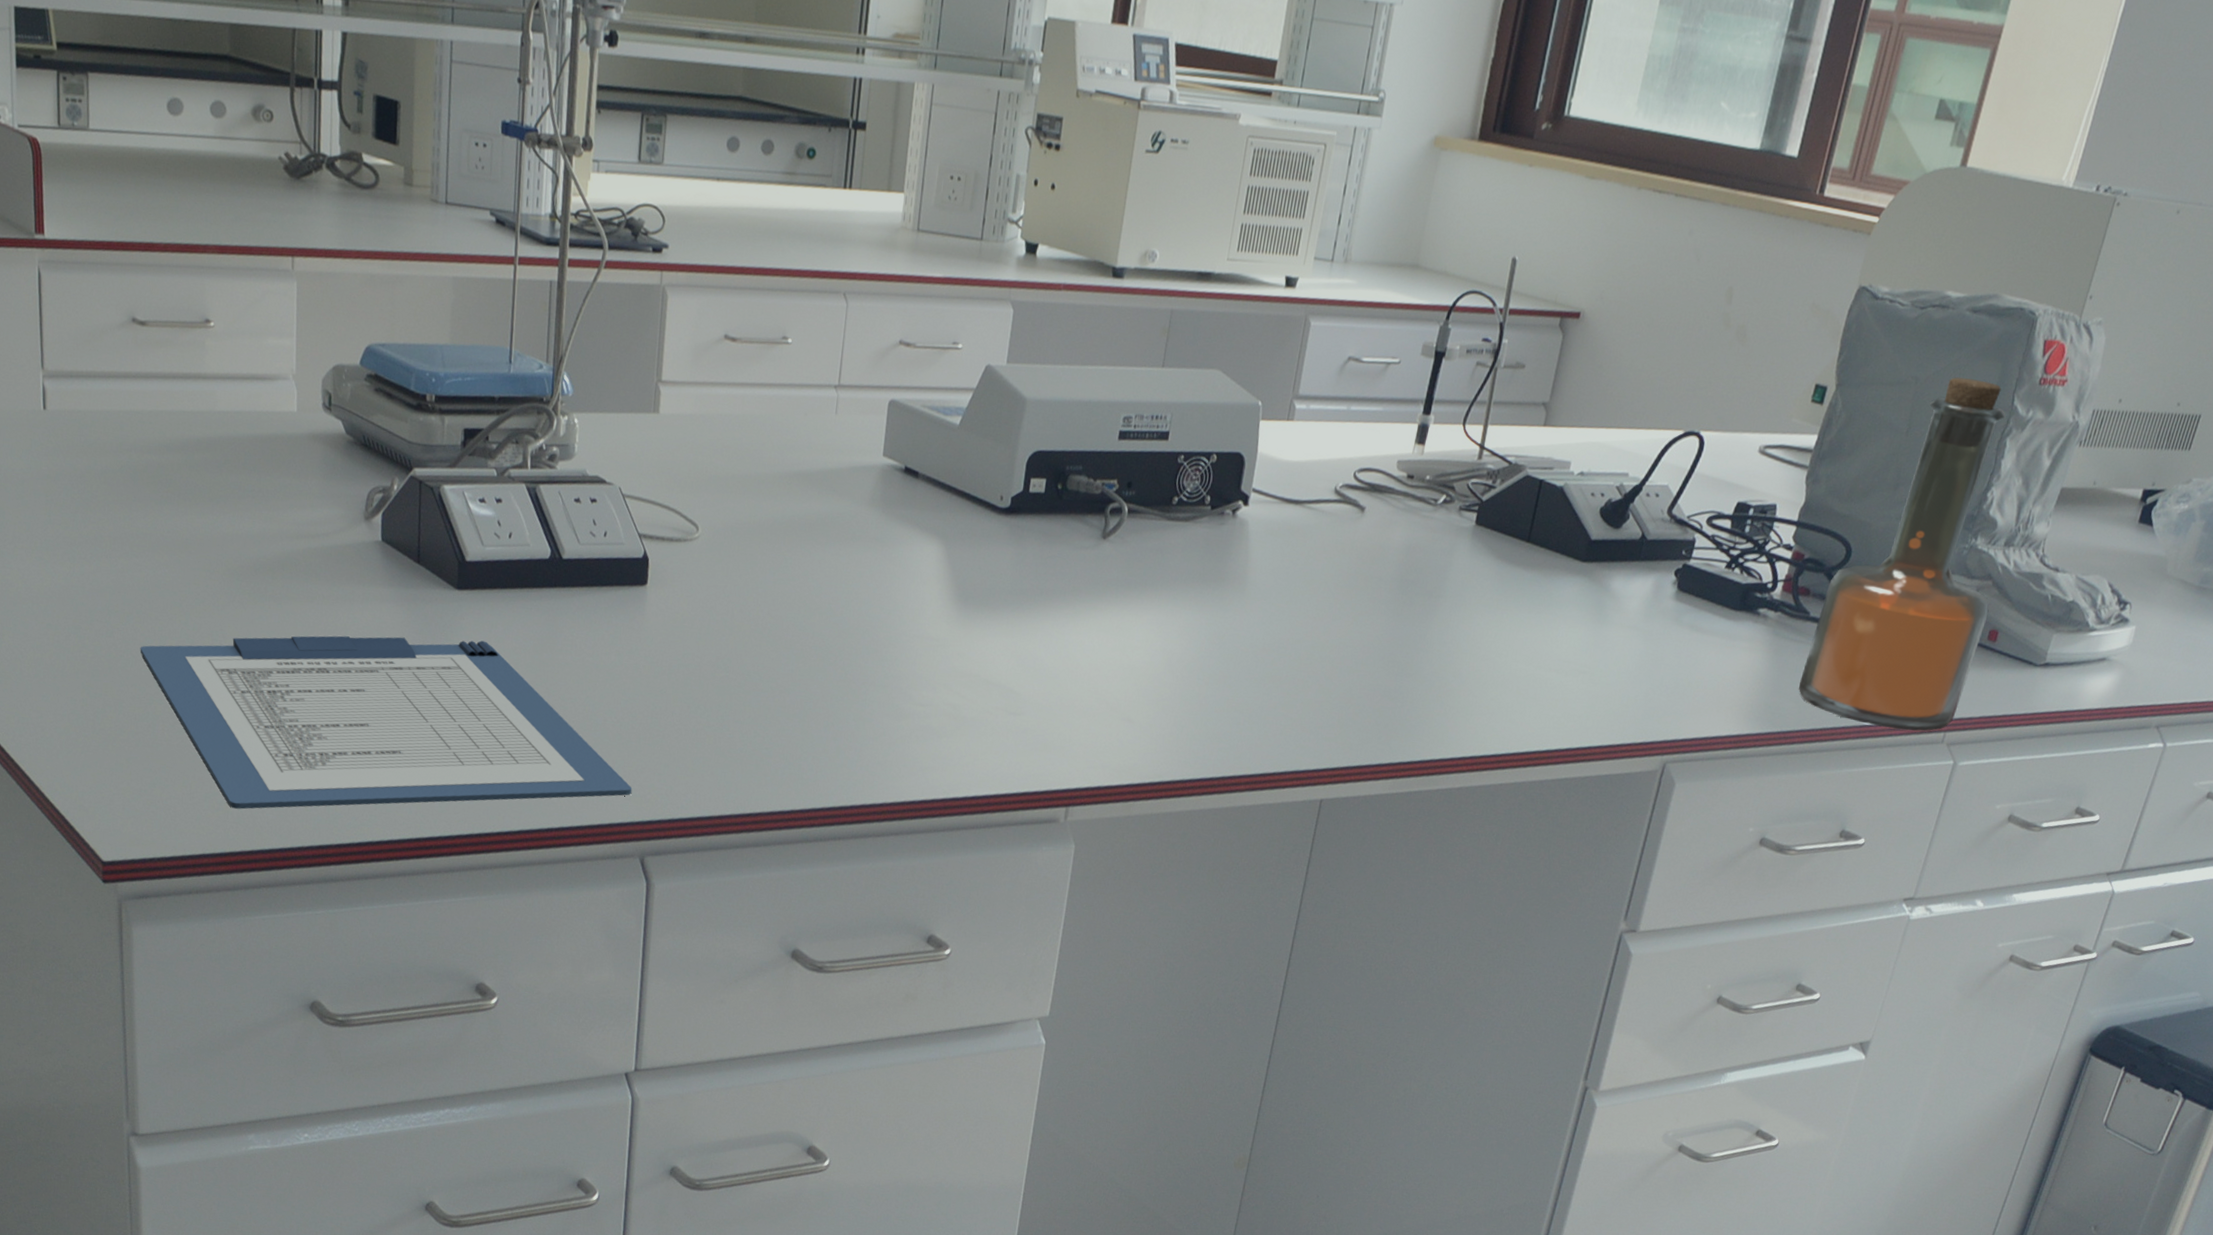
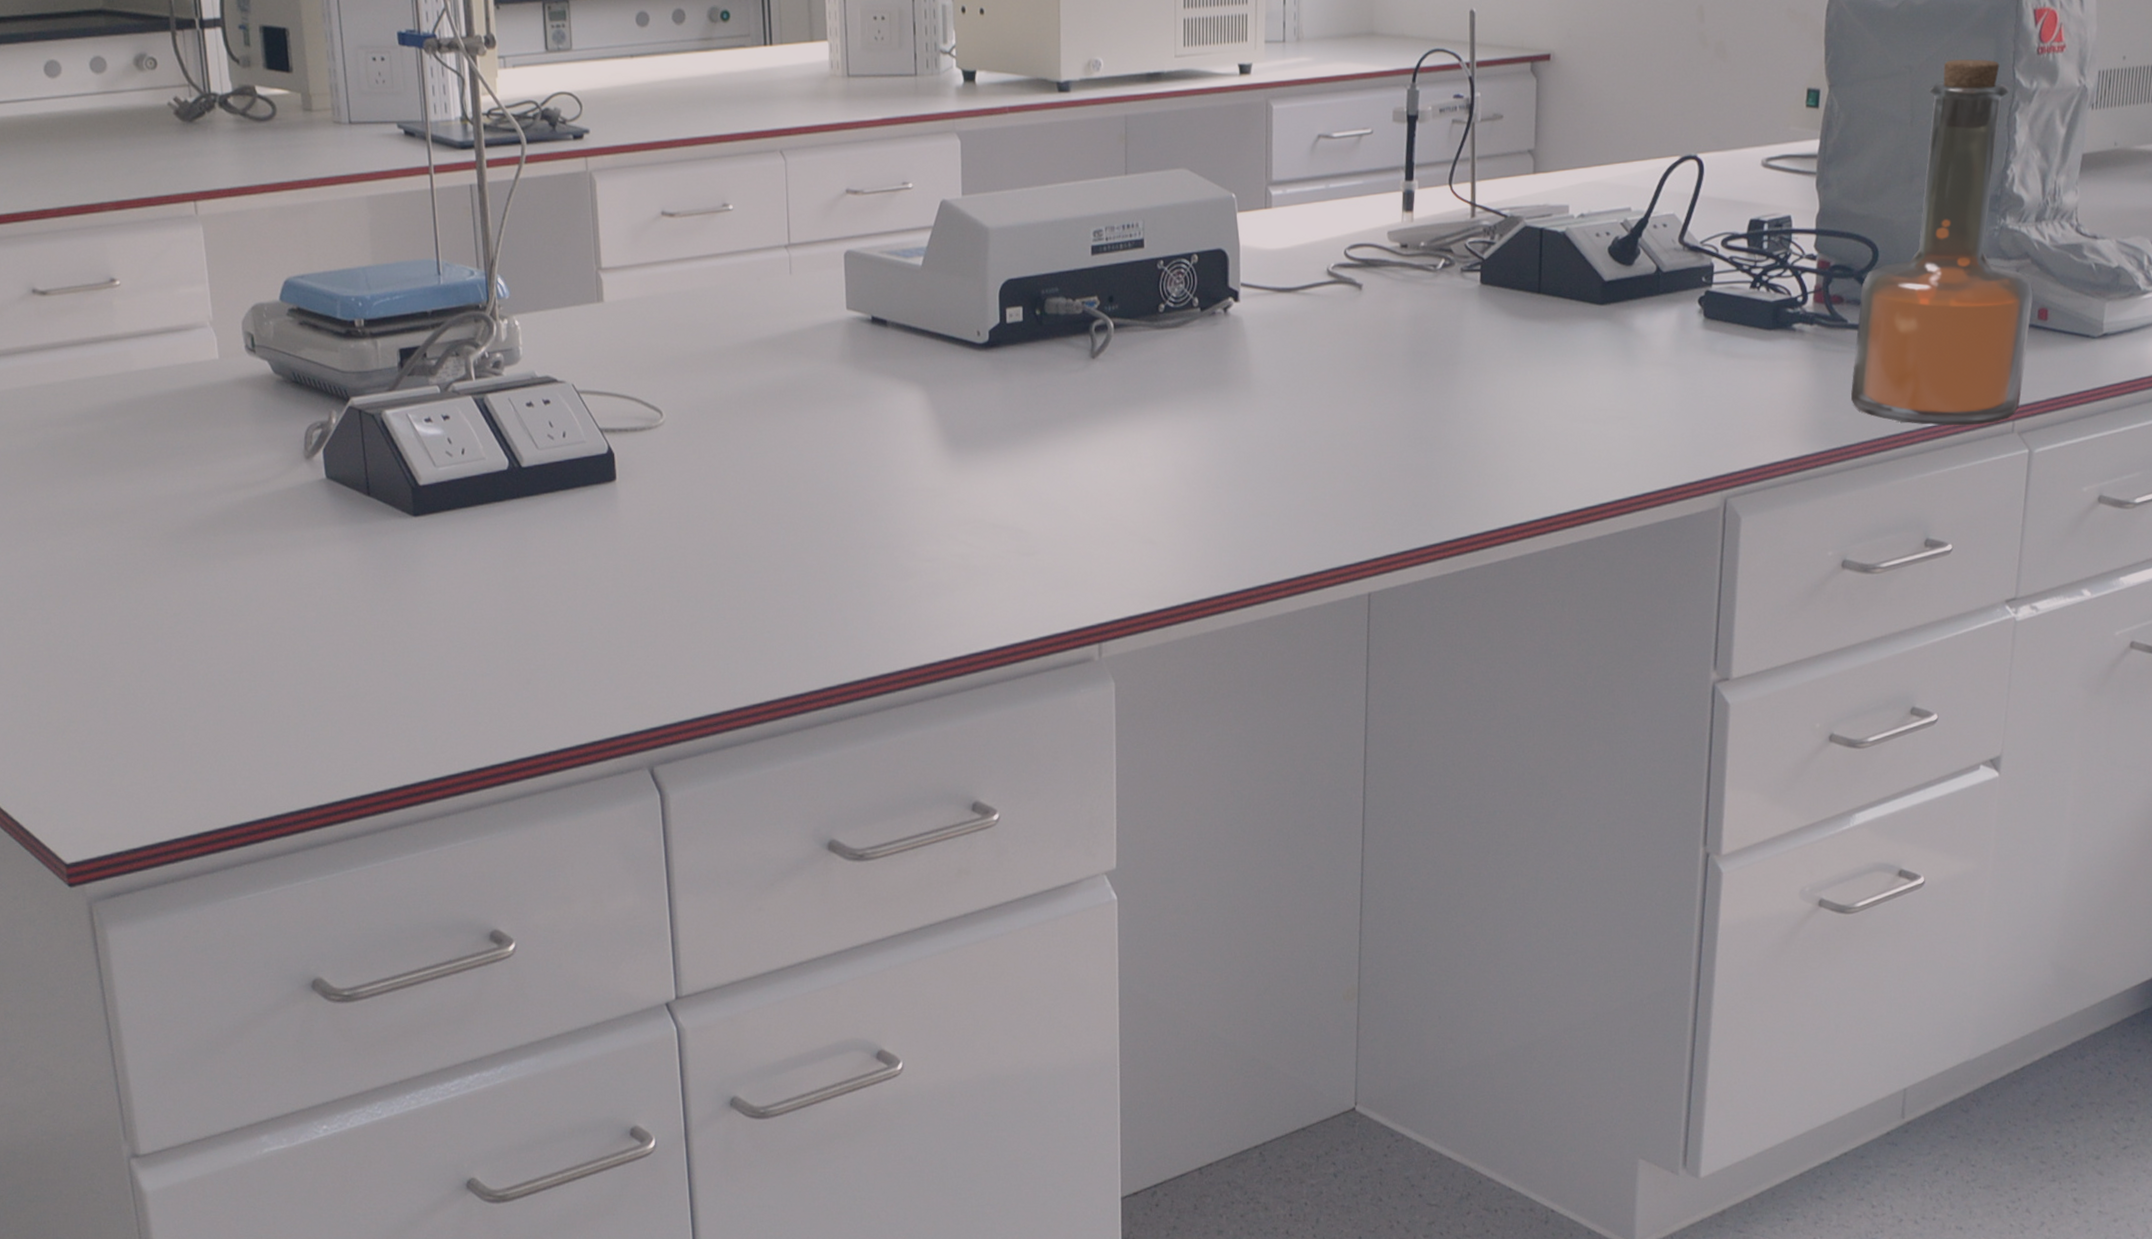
clipboard: present [140,635,632,809] -> none [80,566,631,785]

